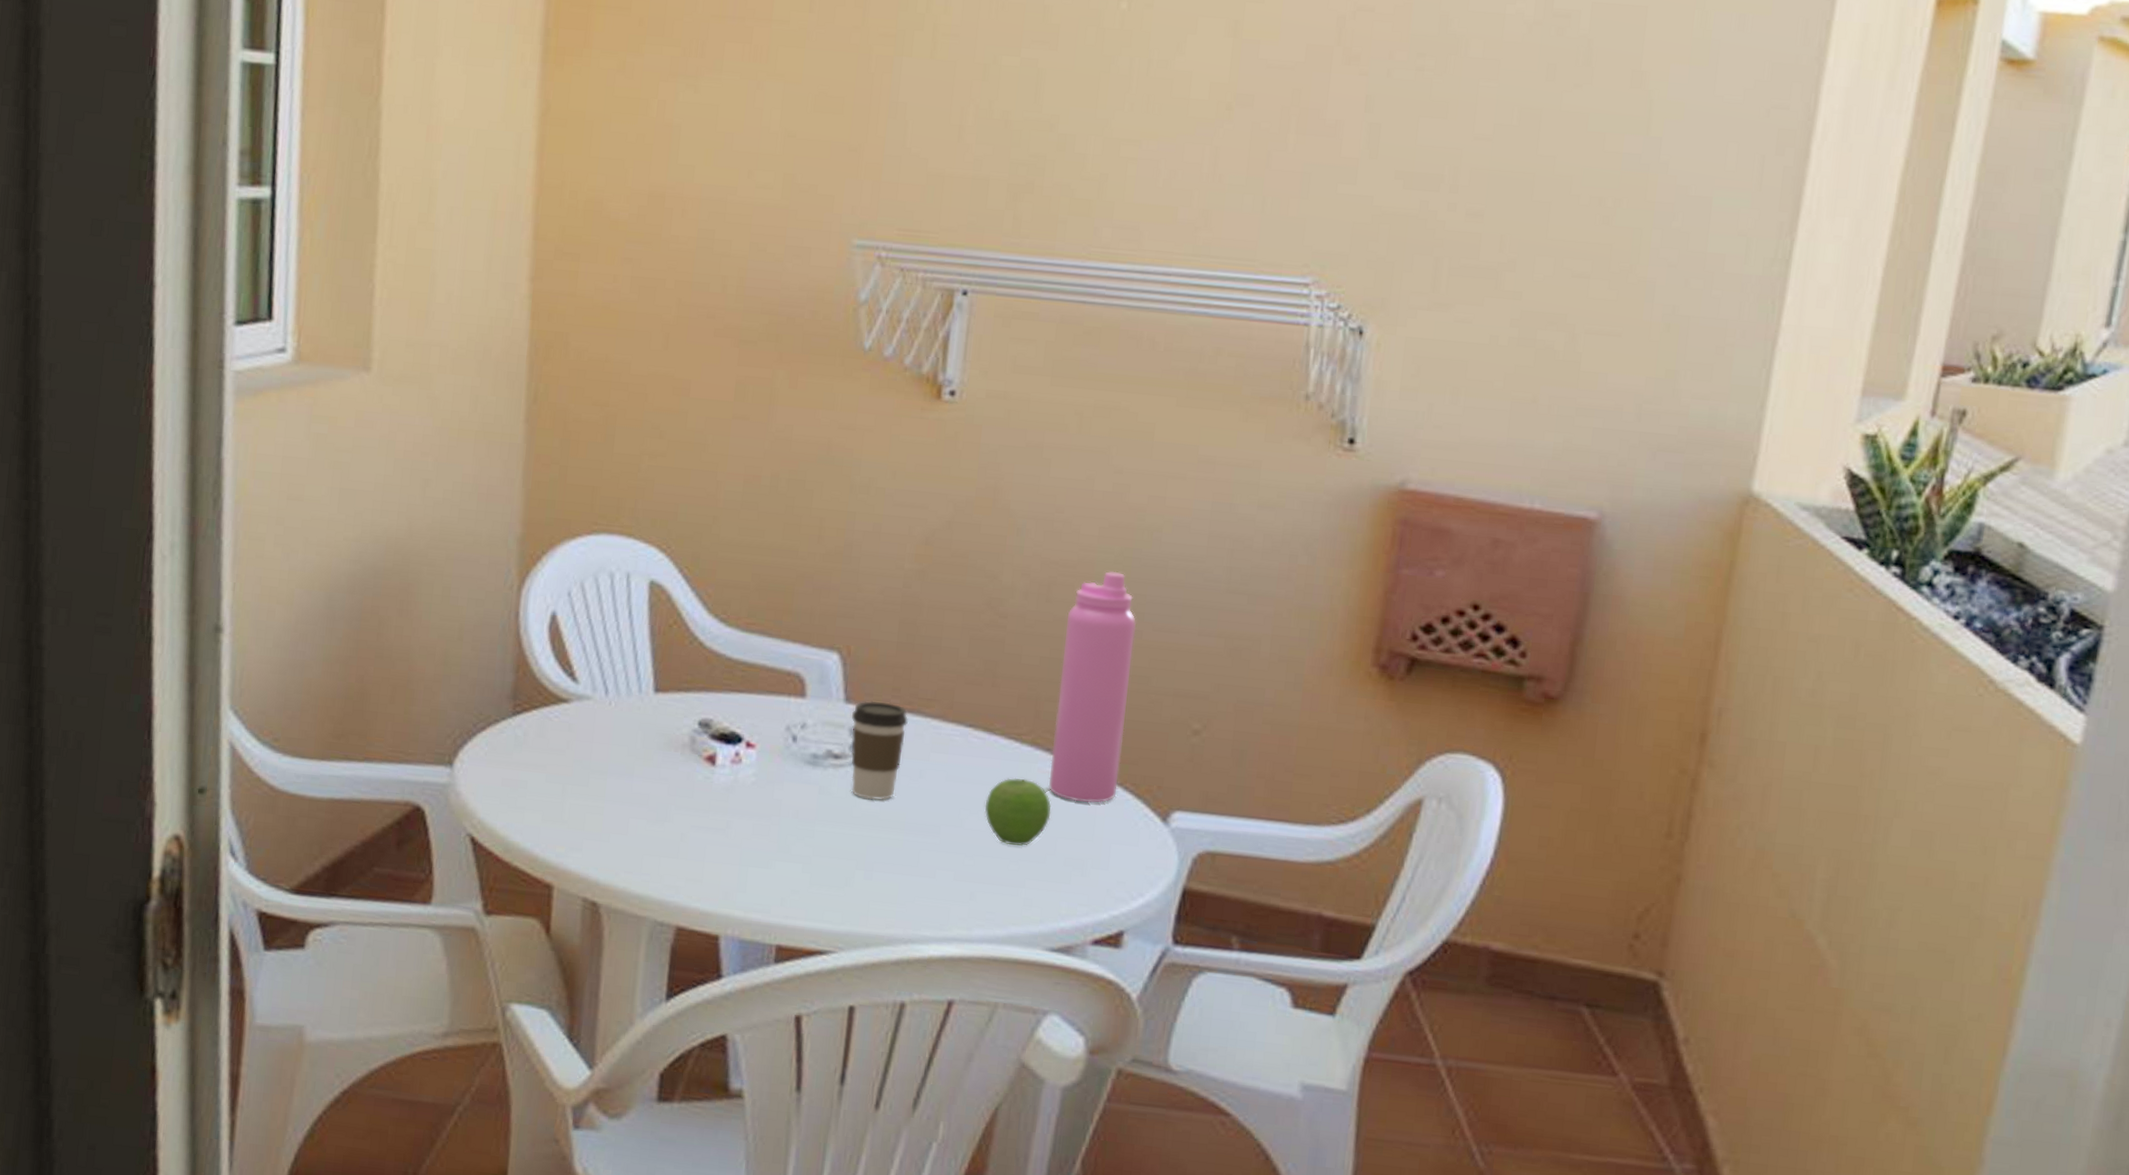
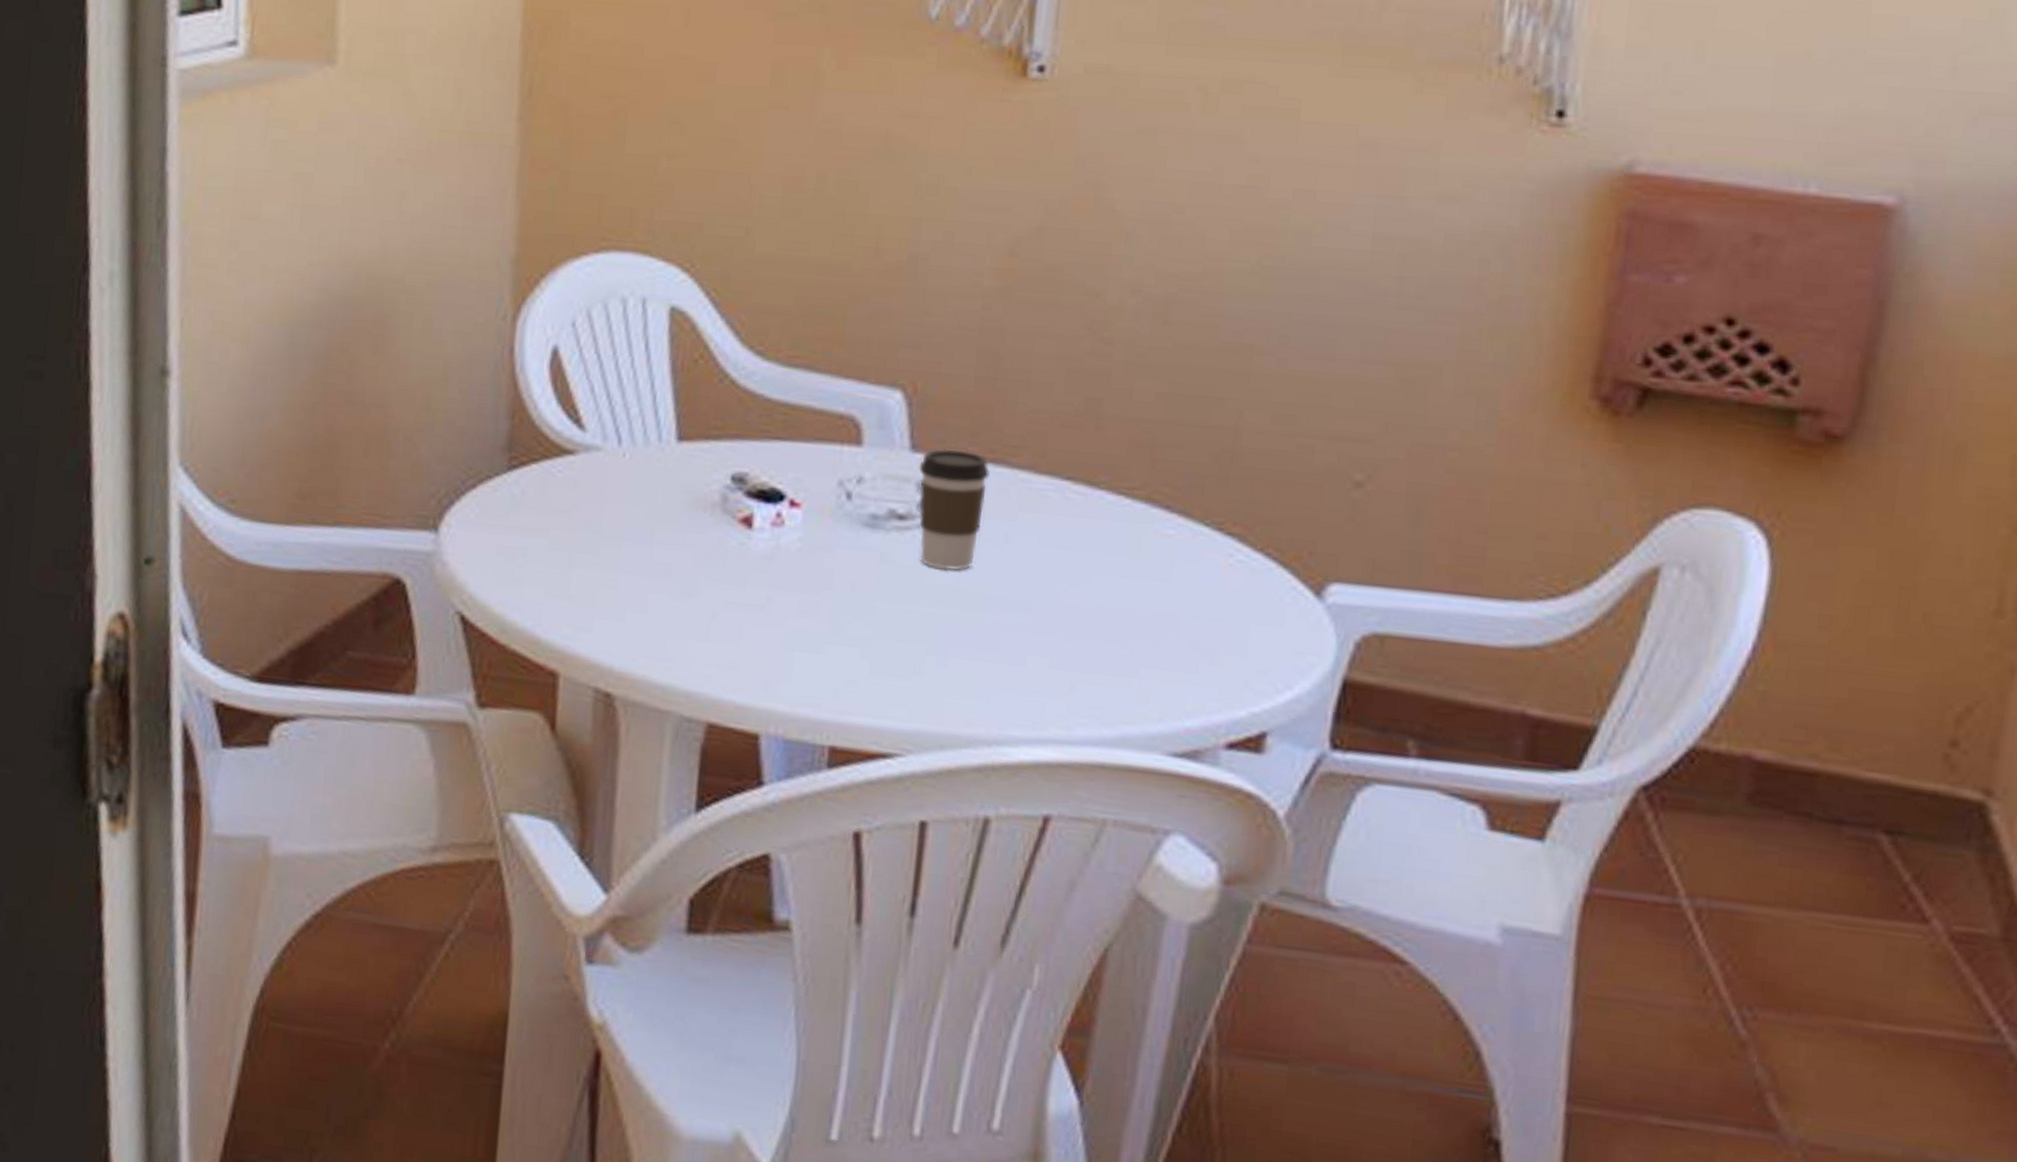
fruit: present [984,777,1052,847] -> none [1087,542,1173,627]
water bottle: present [1048,571,1136,803] -> none [1168,285,1280,574]

